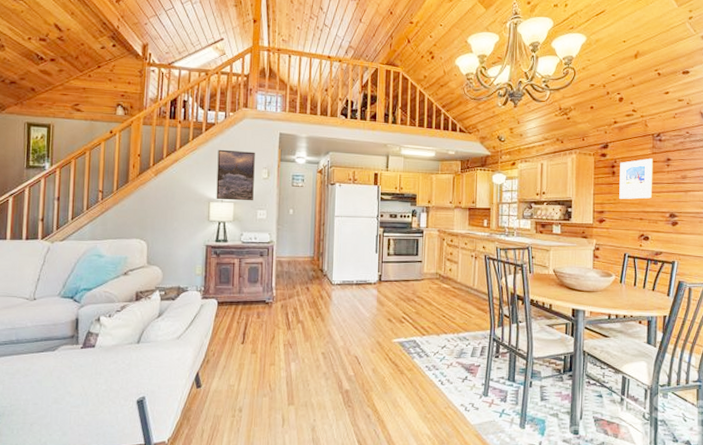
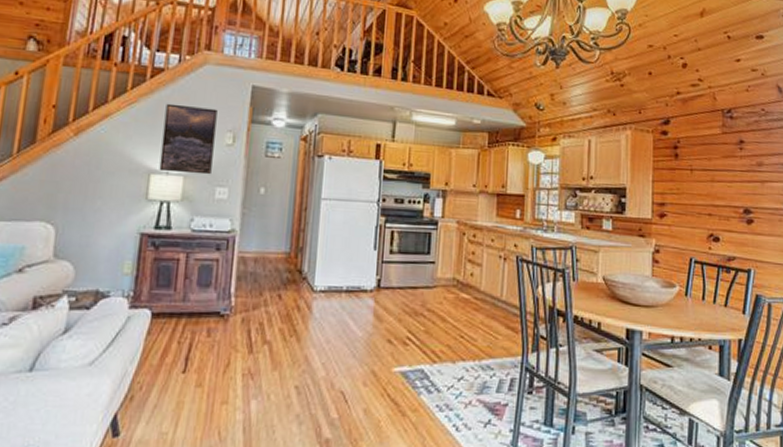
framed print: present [619,159,654,199] -> none [683,139,724,190]

